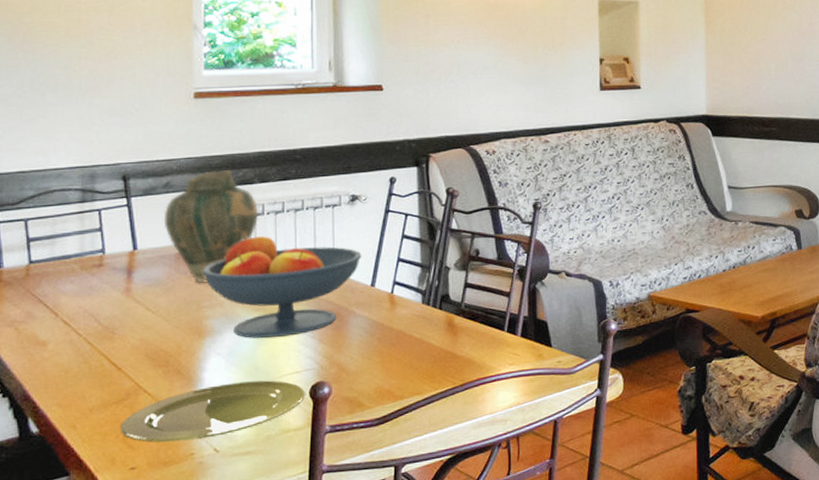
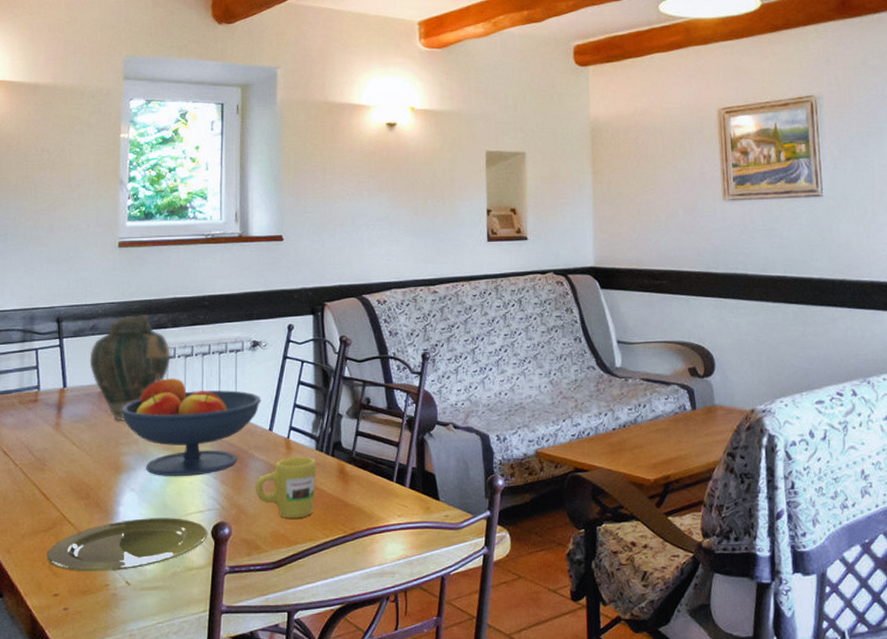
mug: none [357,311,423,374] -> present [255,457,316,519]

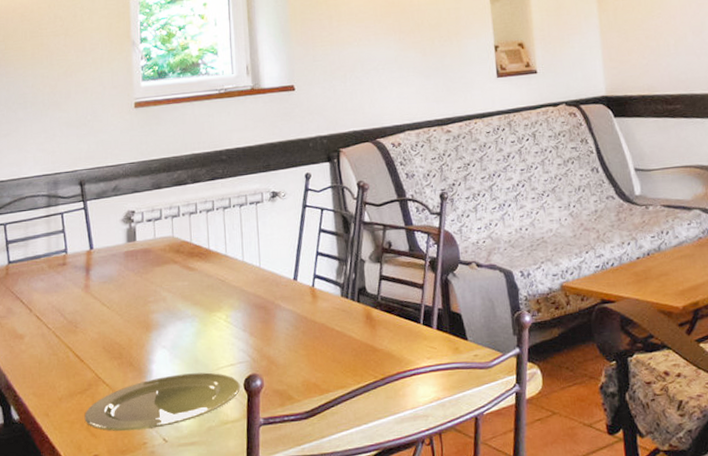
vase: present [89,314,171,422] -> none [113,172,193,280]
fruit bowl: present [120,377,261,476] -> none [147,233,284,332]
mug: present [255,457,316,519] -> none [283,304,344,367]

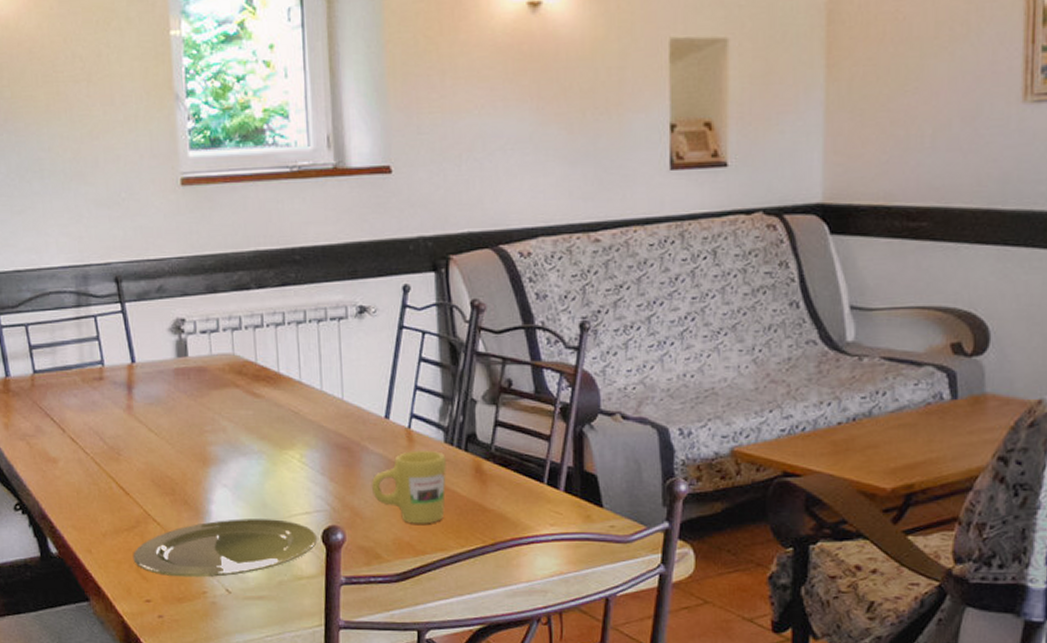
mug: none [283,304,344,367] -> present [371,451,446,524]

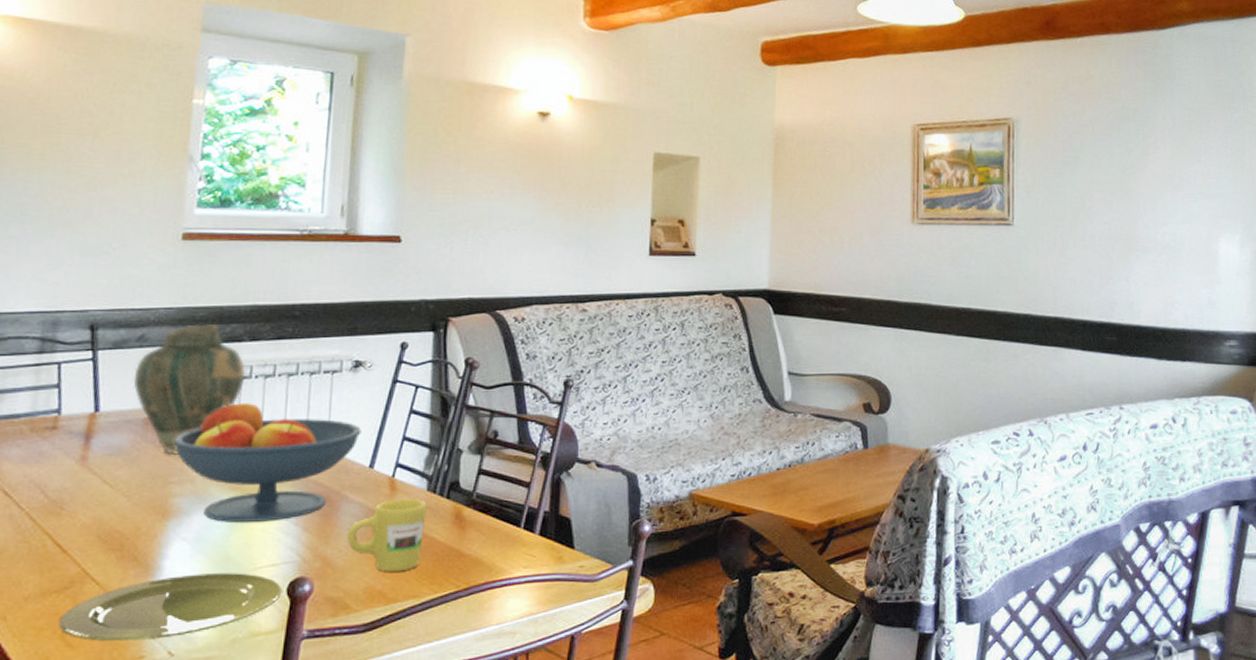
vase: none [158,271,258,406] -> present [133,323,246,456]
fruit bowl: none [202,351,374,471] -> present [173,401,362,522]

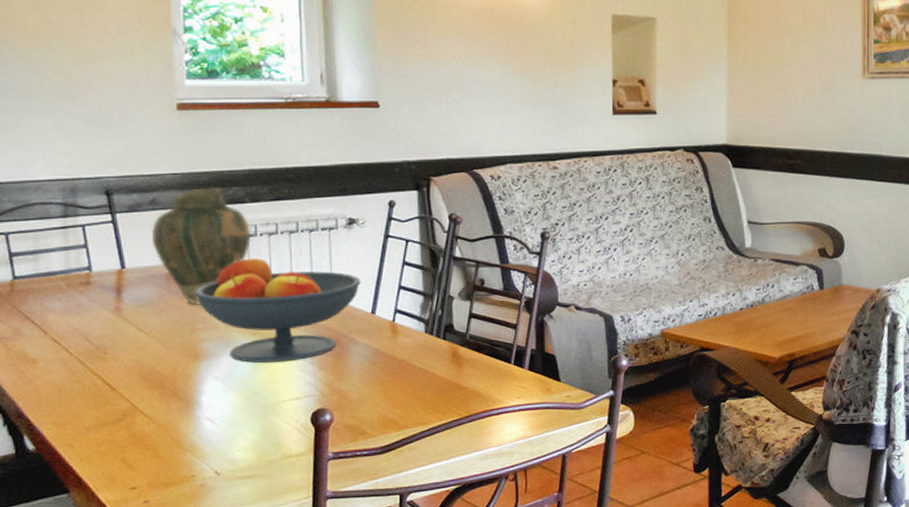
plate: present [58,573,282,642] -> none [118,405,306,464]
mug: present [347,499,427,572] -> none [358,340,427,403]

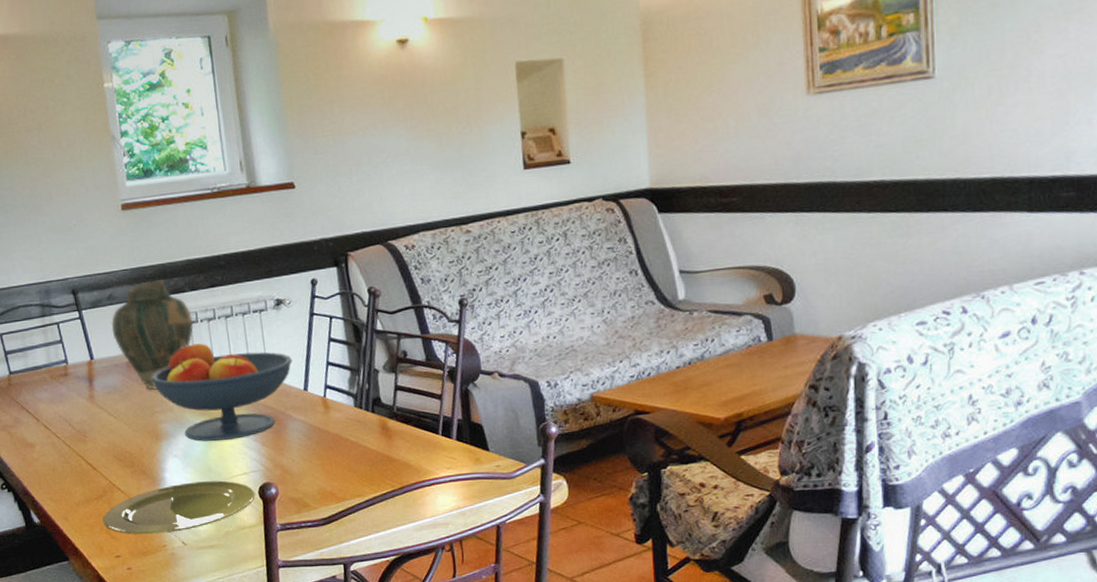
plate: none [118,405,306,464] -> present [103,480,255,535]

